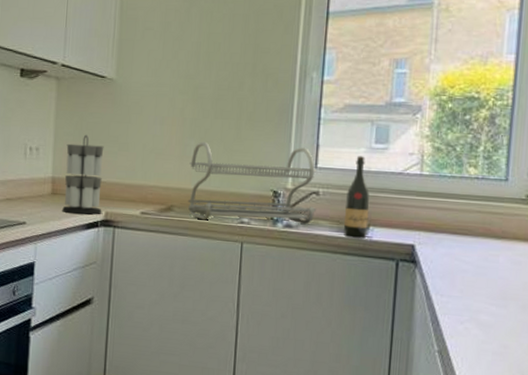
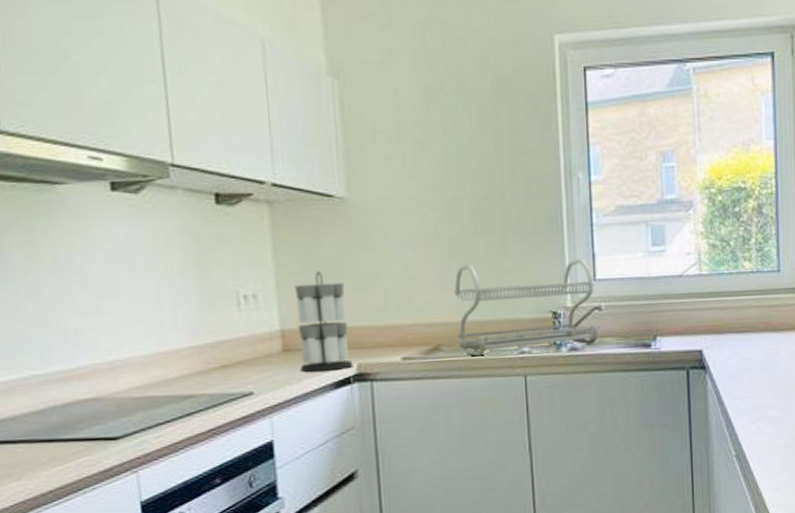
wine bottle: present [344,156,370,240] -> none [629,261,655,353]

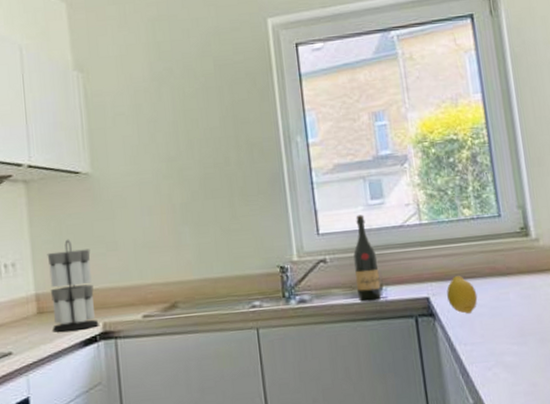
dish rack: present [453,259,601,357] -> none [187,215,328,312]
wine bottle: none [629,261,655,353] -> present [353,214,382,303]
fruit: none [720,329,750,369] -> present [446,275,478,315]

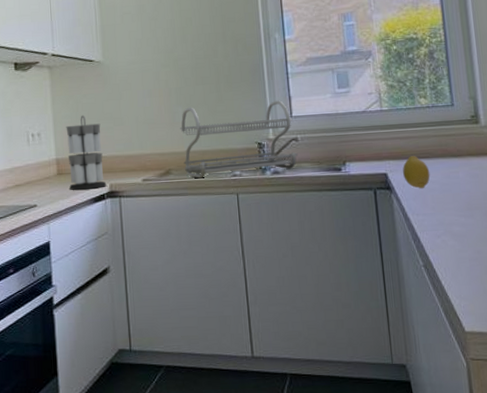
dish rack: none [187,215,328,312] -> present [180,100,298,179]
wine bottle: present [353,214,382,303] -> none [321,101,345,176]

